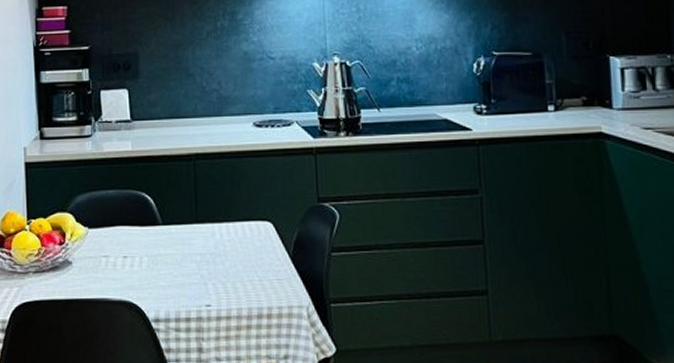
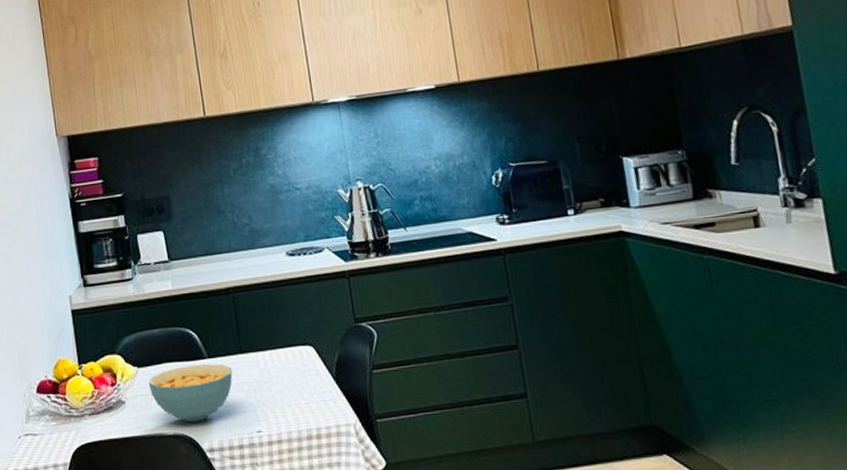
cereal bowl: none [97,230,186,290] -> present [148,363,233,422]

